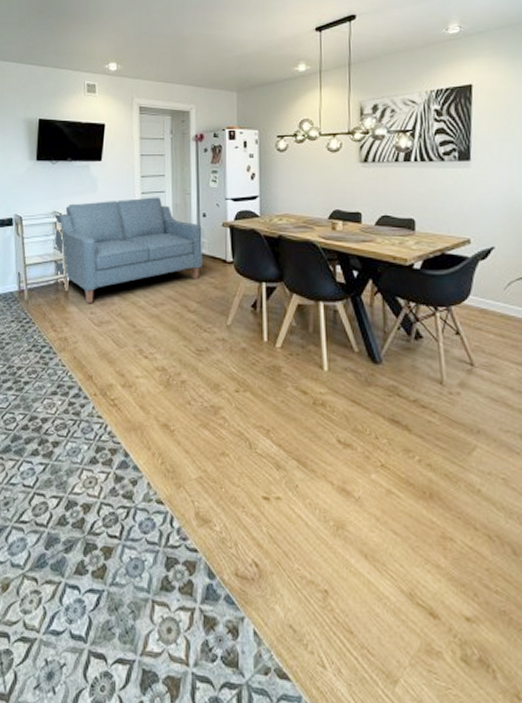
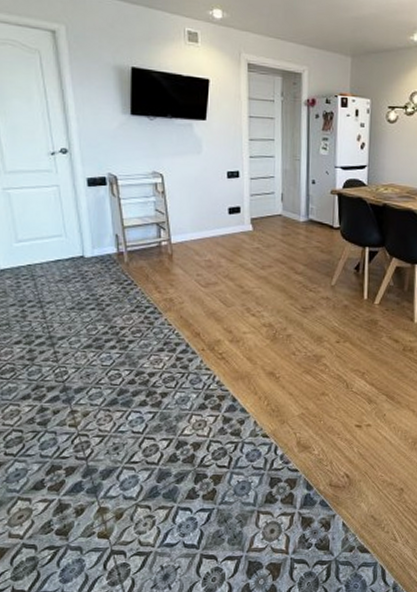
sofa: present [54,197,202,304] -> none [154,161,311,266]

